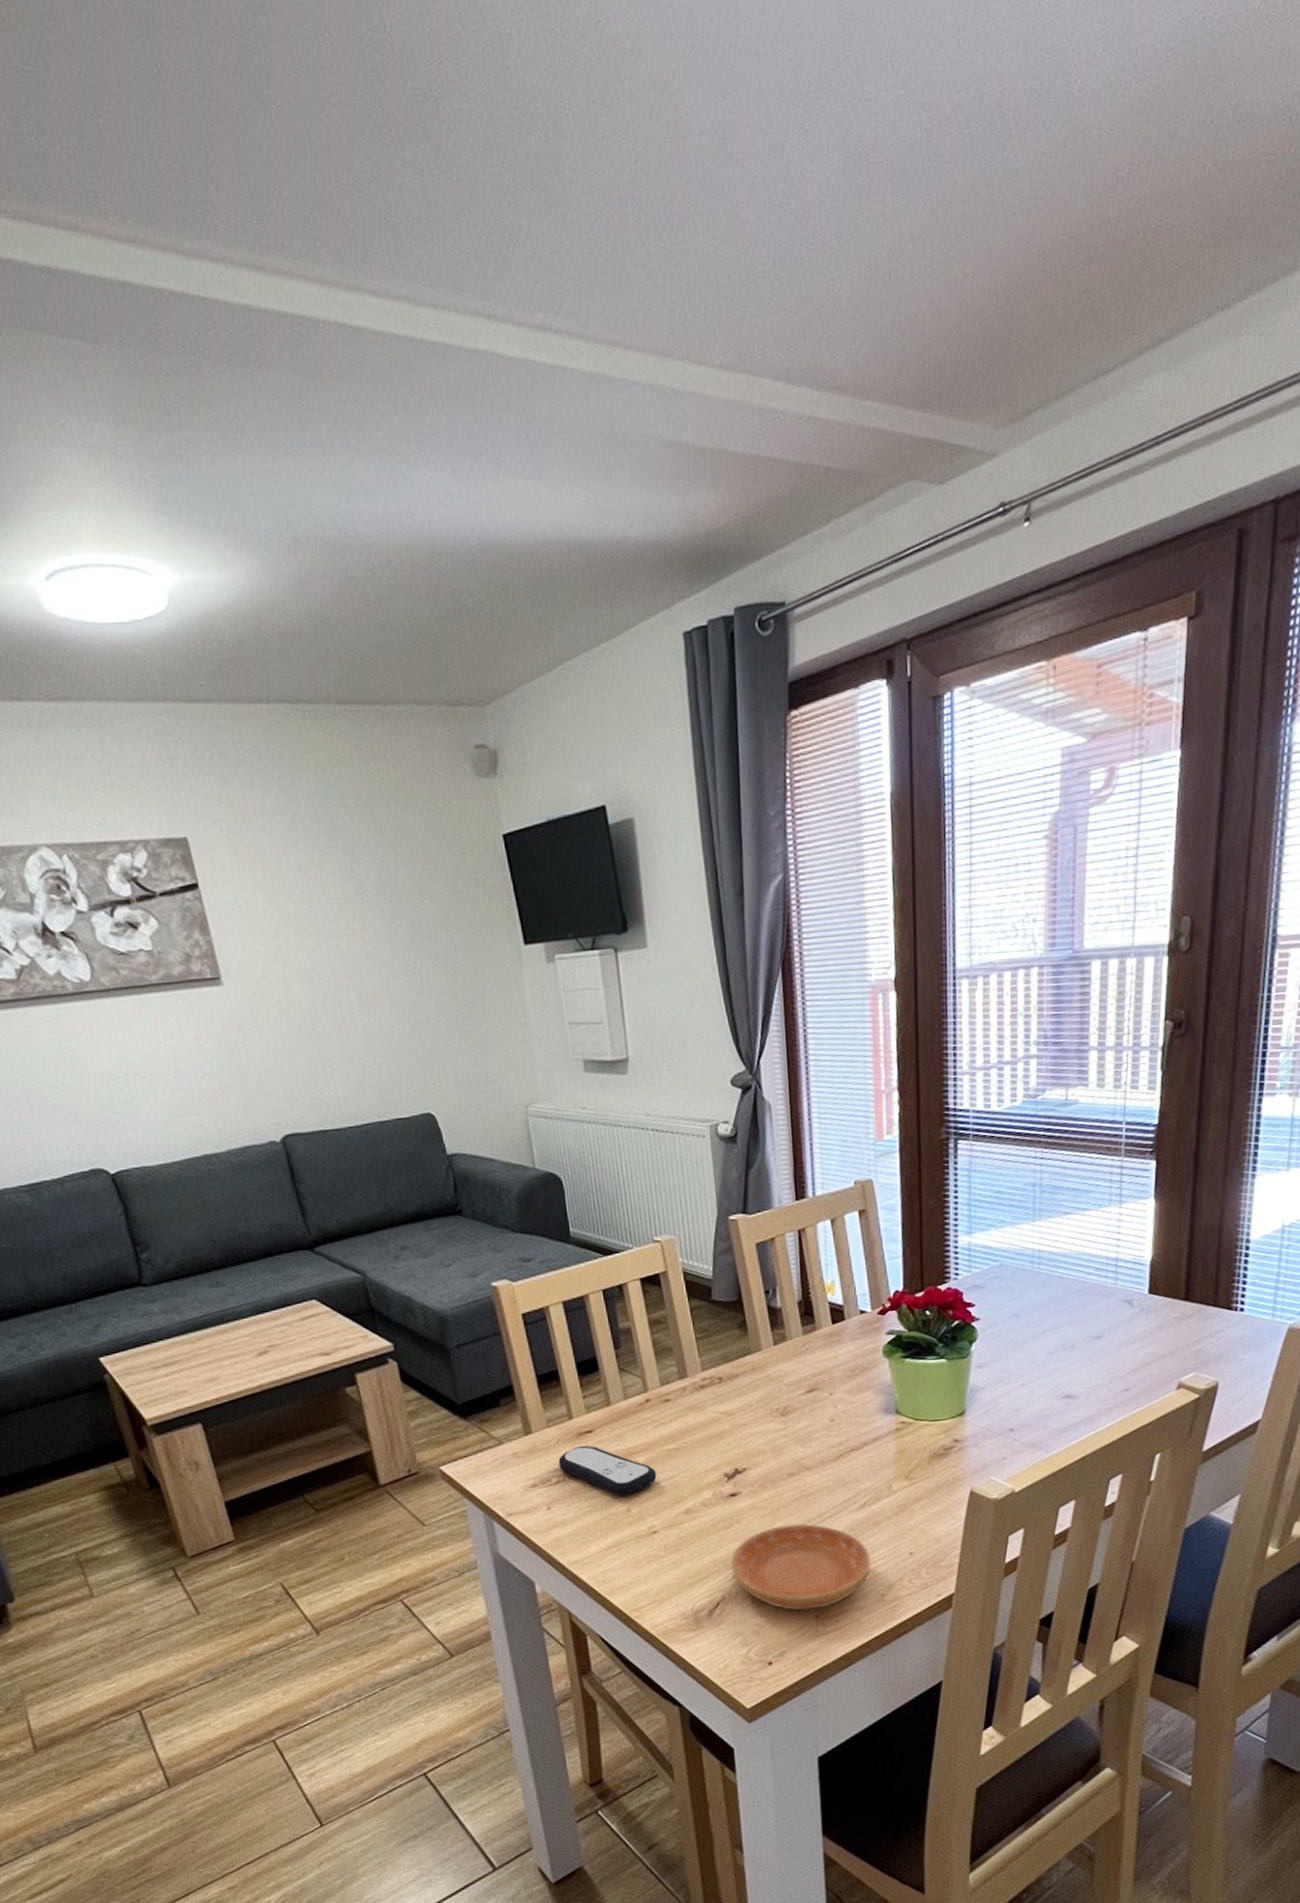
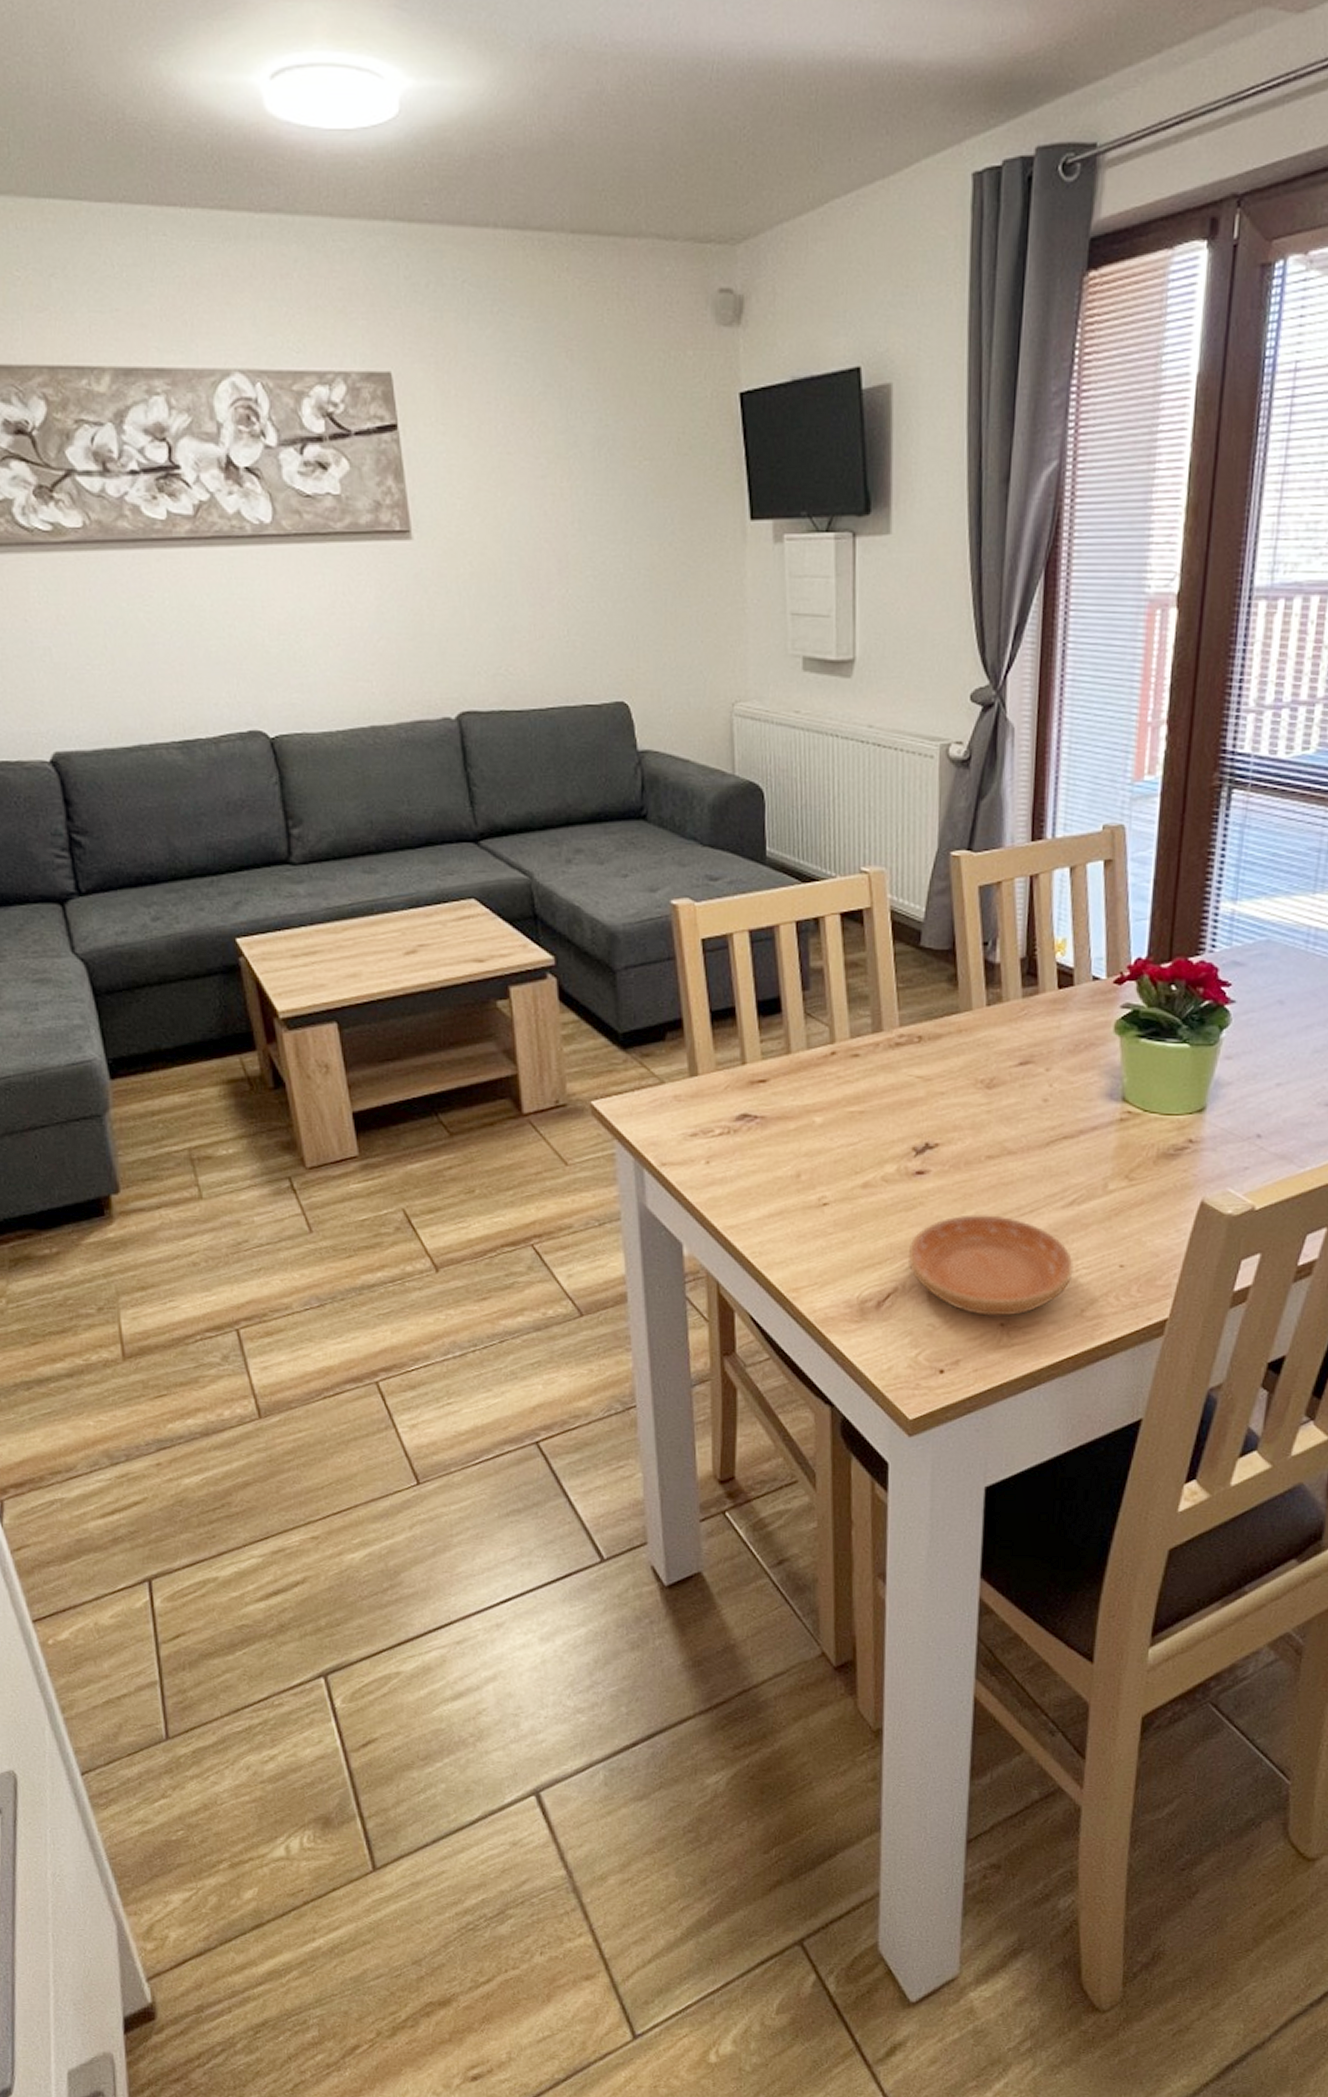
remote control: present [558,1445,657,1497] -> none [724,1095,835,1159]

